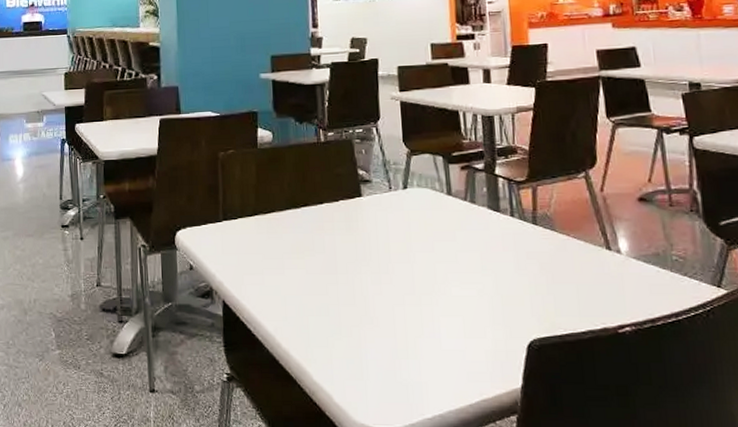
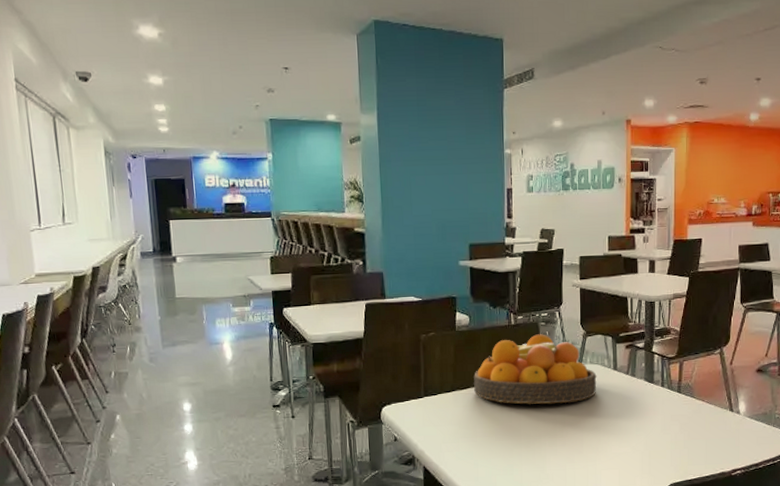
fruit bowl: none [279,152,428,234] -> present [474,334,597,404]

